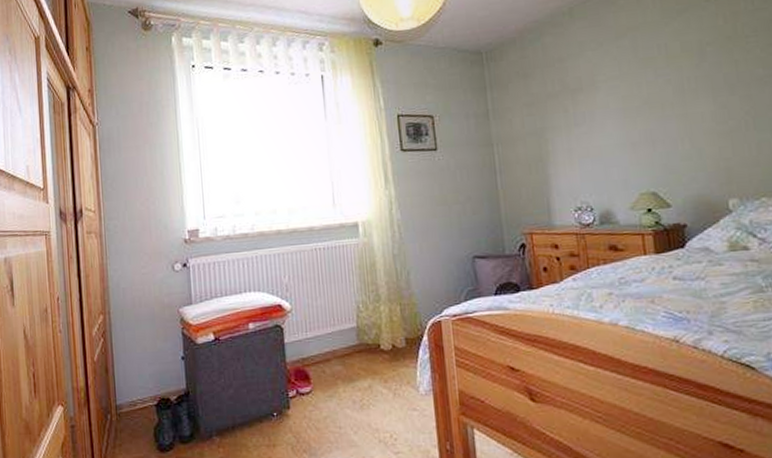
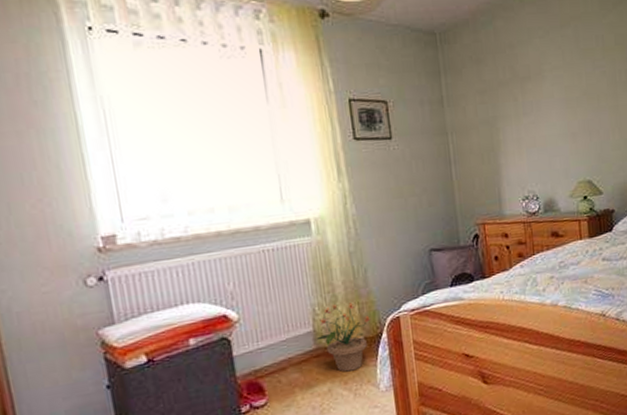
potted plant: none [359,302,411,370] -> present [316,302,370,372]

